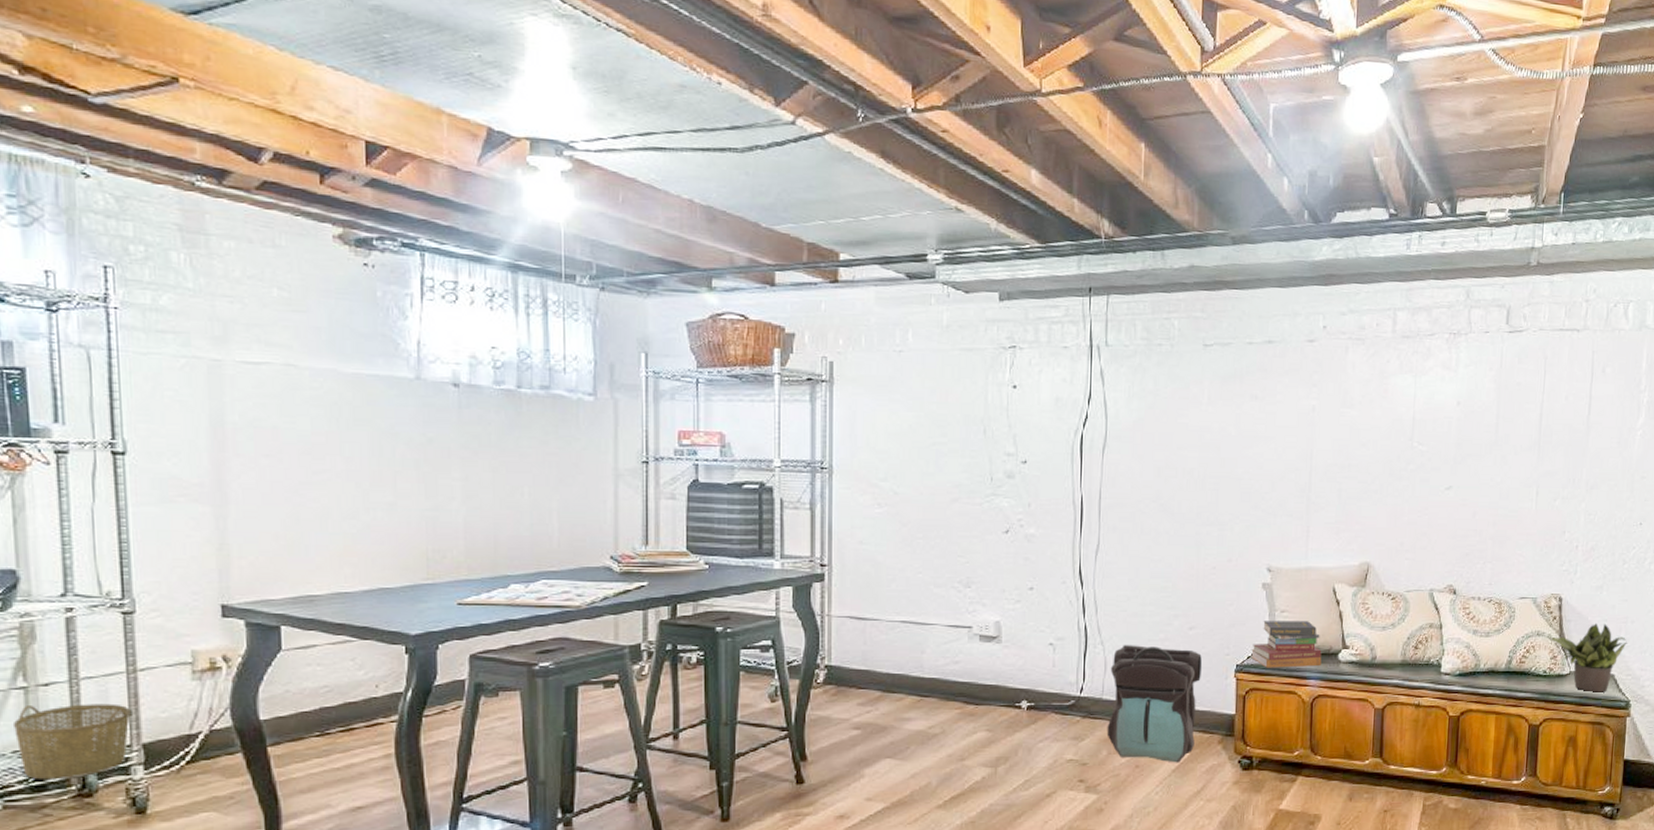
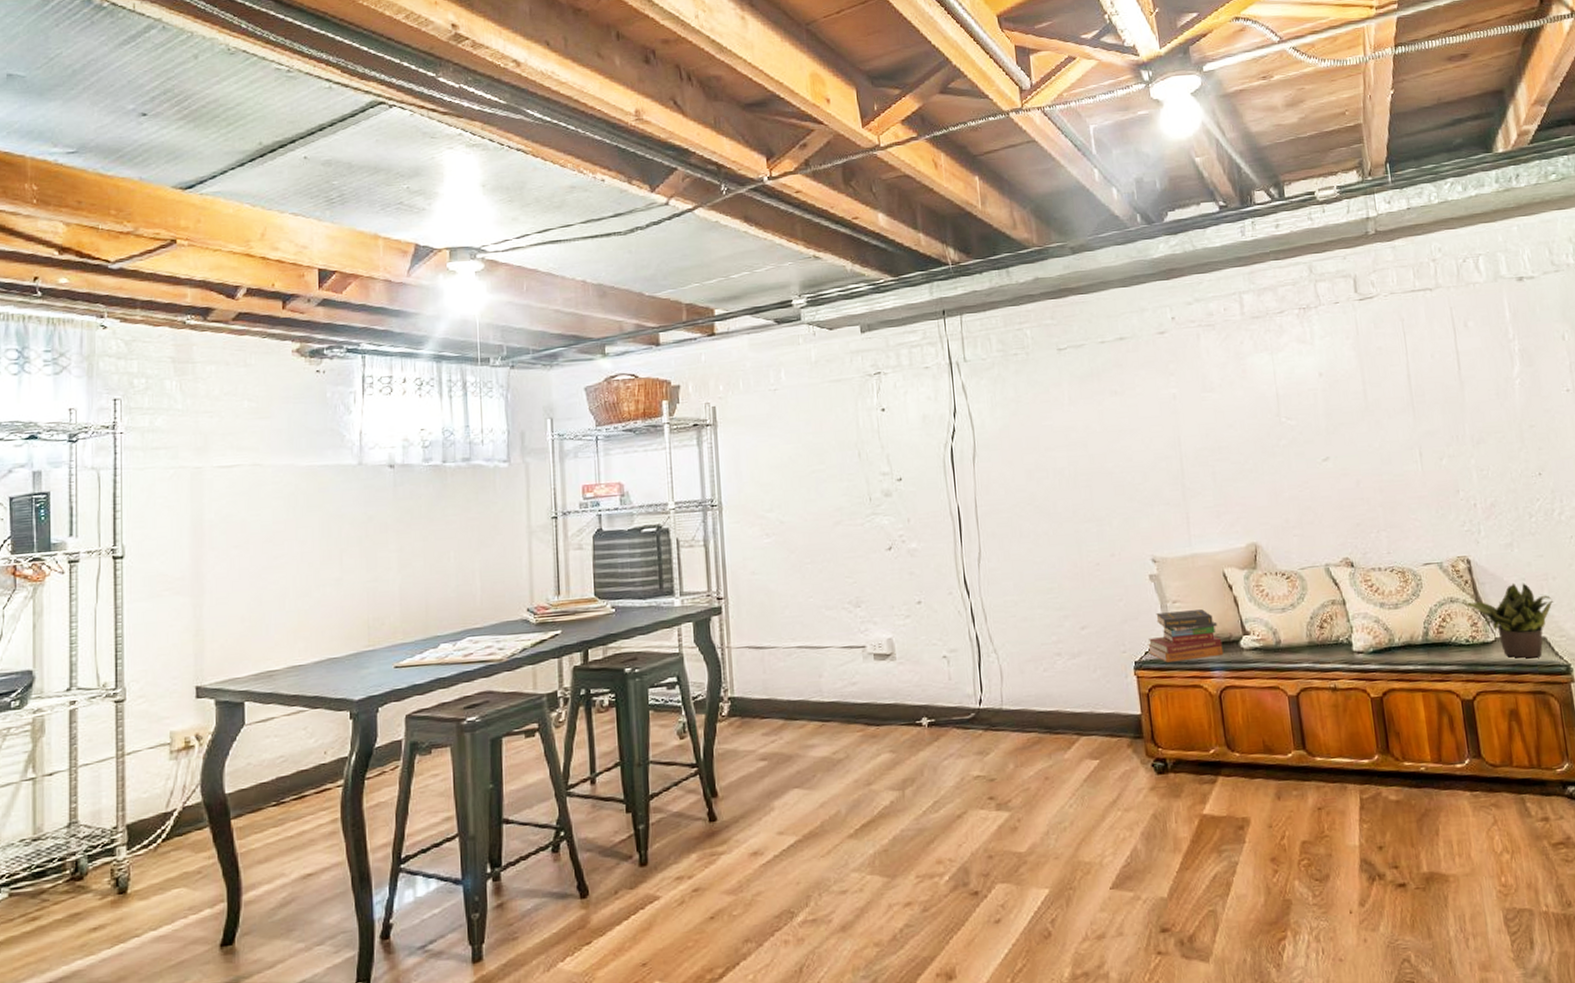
basket: present [14,703,131,780] -> none [23,788,118,867]
backpack: present [1106,644,1202,763] -> none [1006,650,1103,772]

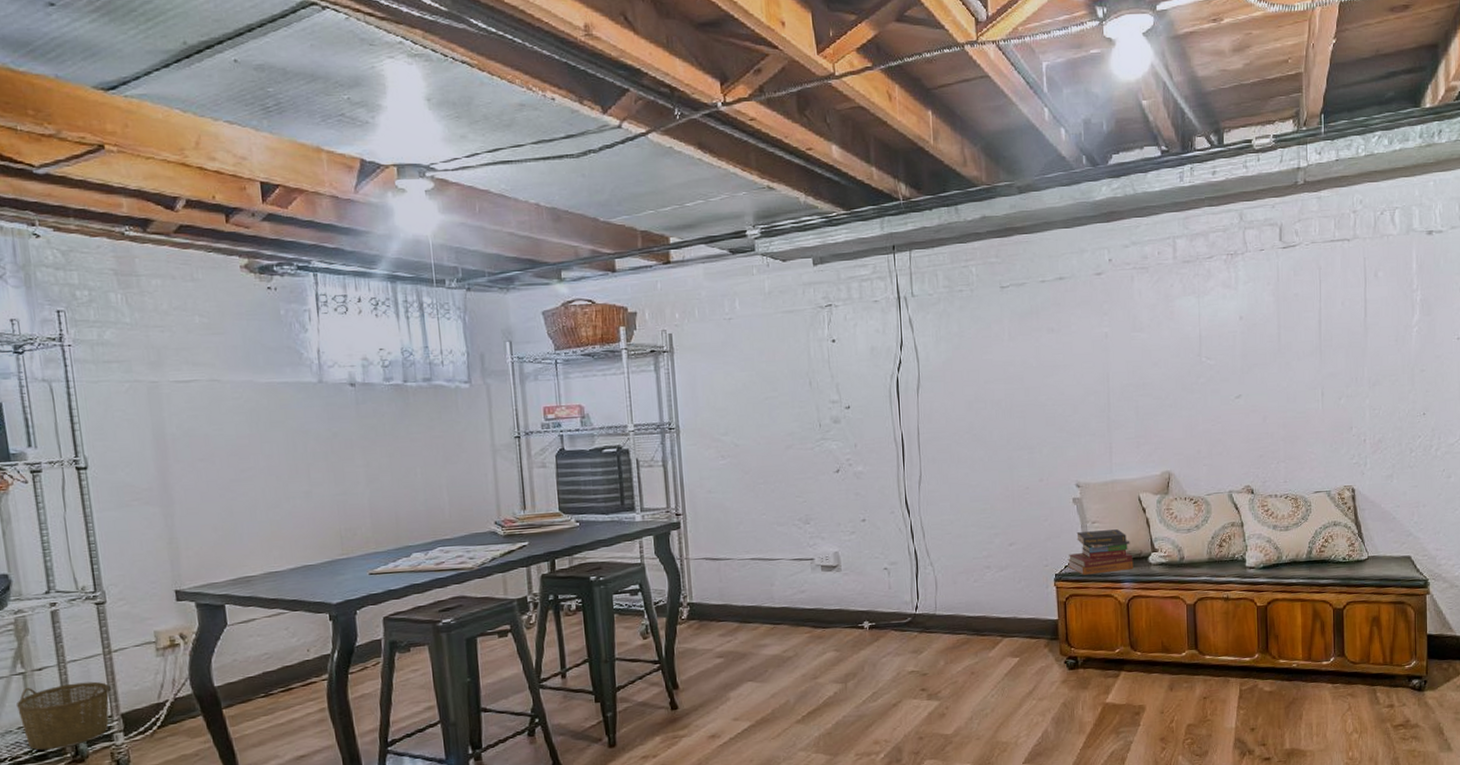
basket: none [23,788,118,867] -> present [17,681,110,751]
potted plant: present [1465,582,1554,659] -> none [1346,509,1422,575]

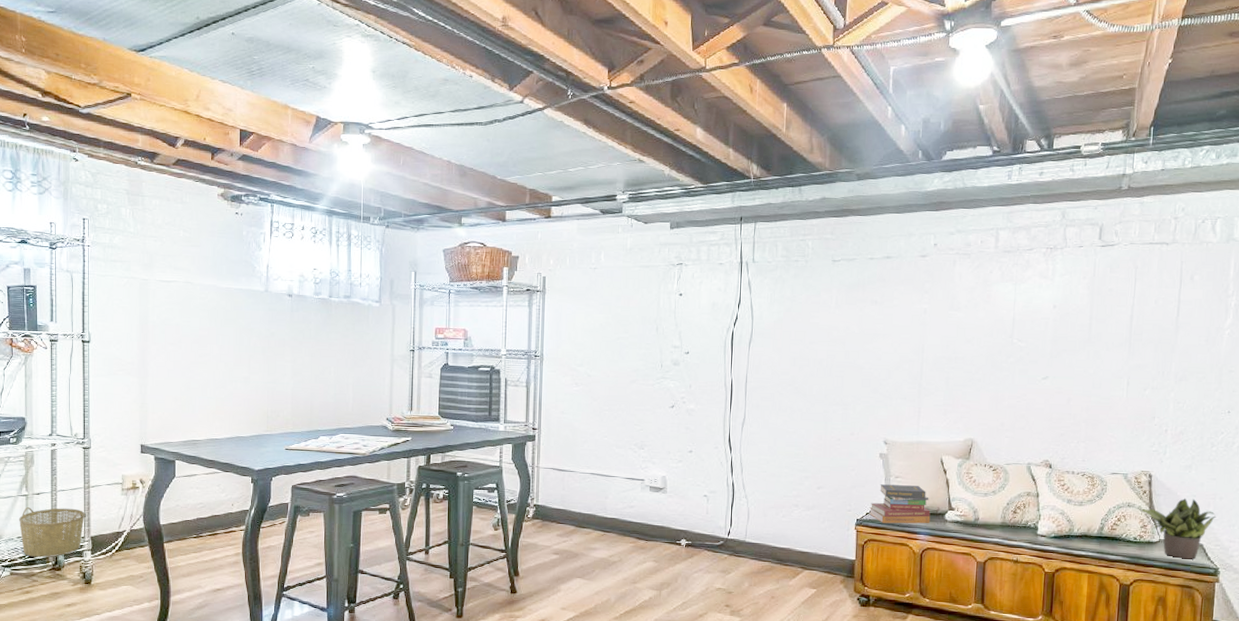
potted plant: none [1346,509,1422,575] -> present [1140,497,1217,560]

